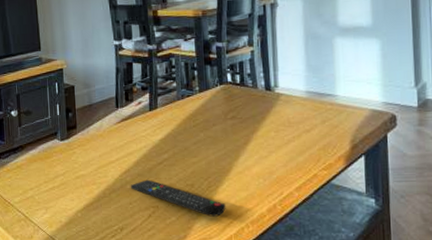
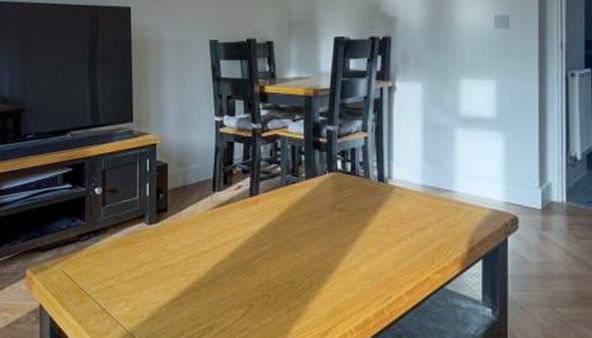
remote control: present [130,179,226,217] -> none [223,273,328,320]

